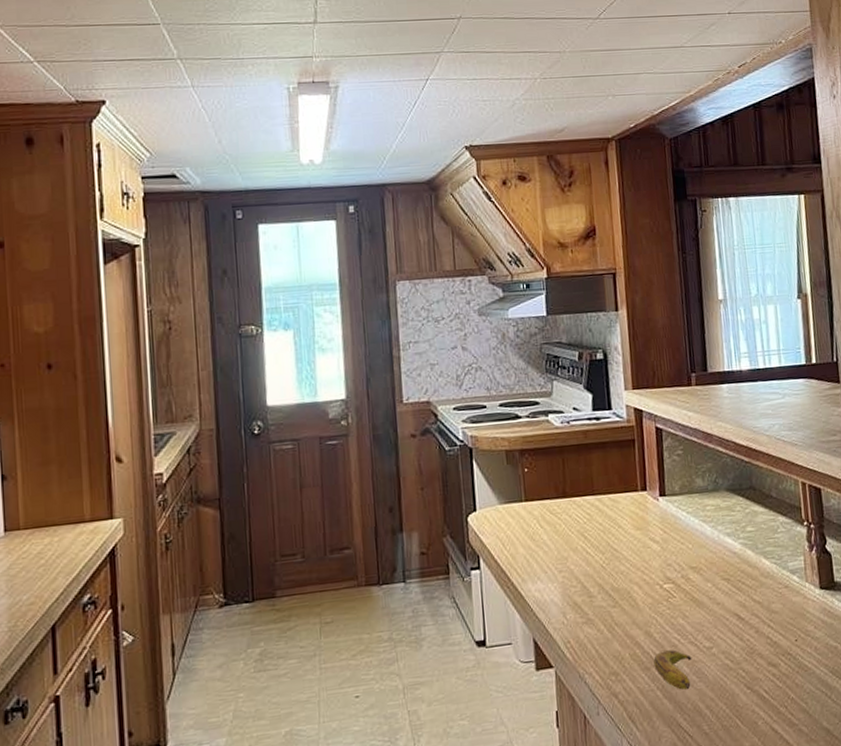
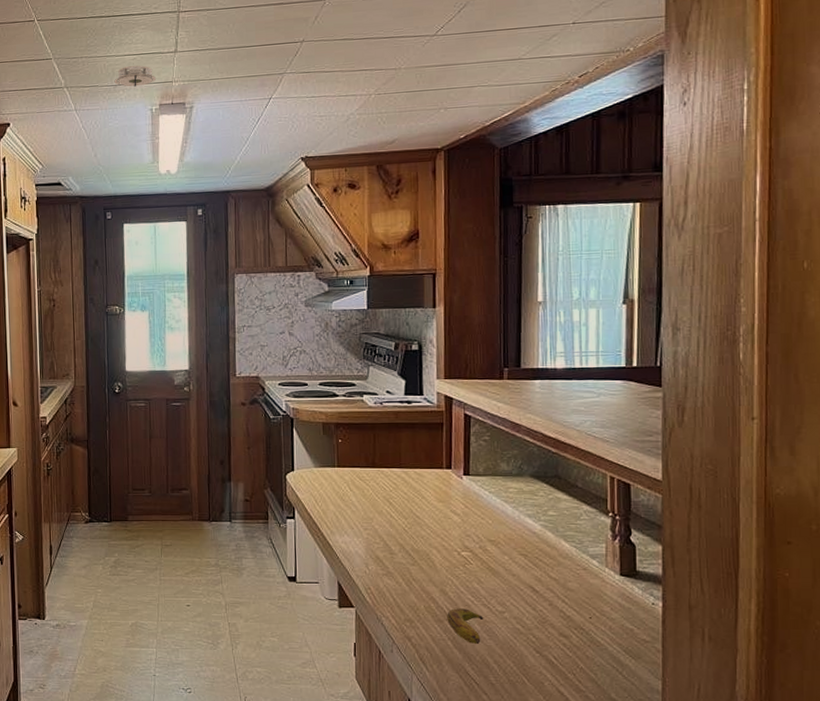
smoke detector: none [240,36,293,62] -> present [113,65,157,88]

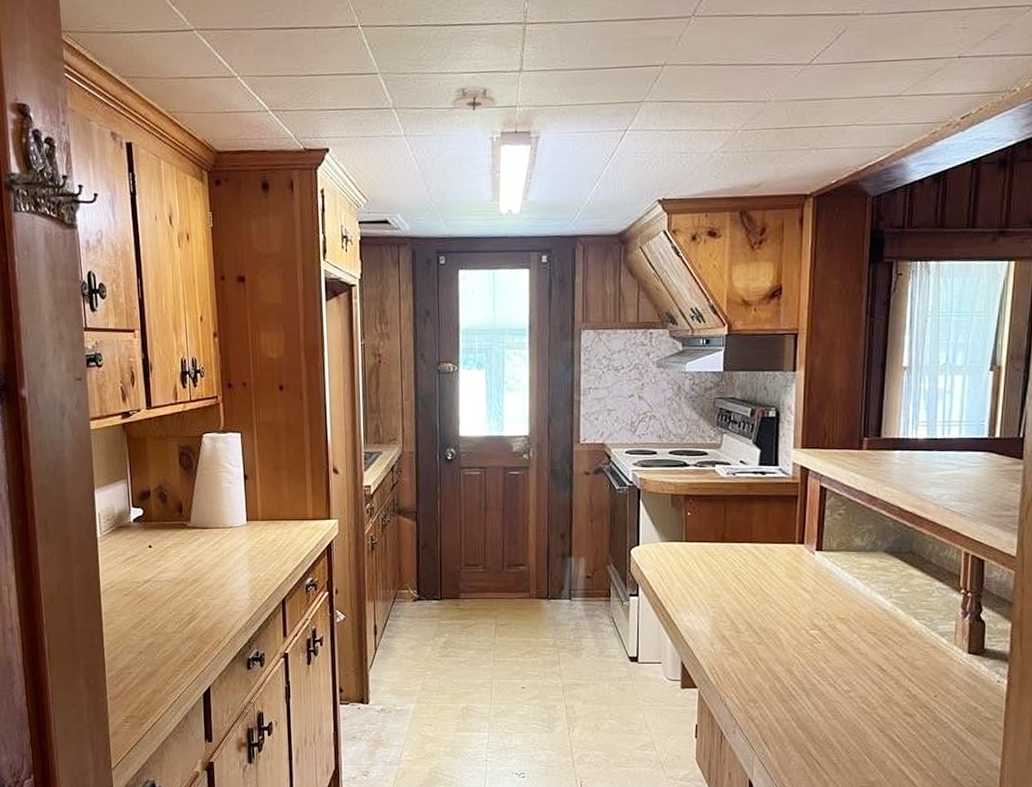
banana: present [447,608,484,644] -> none [792,688,829,723]

